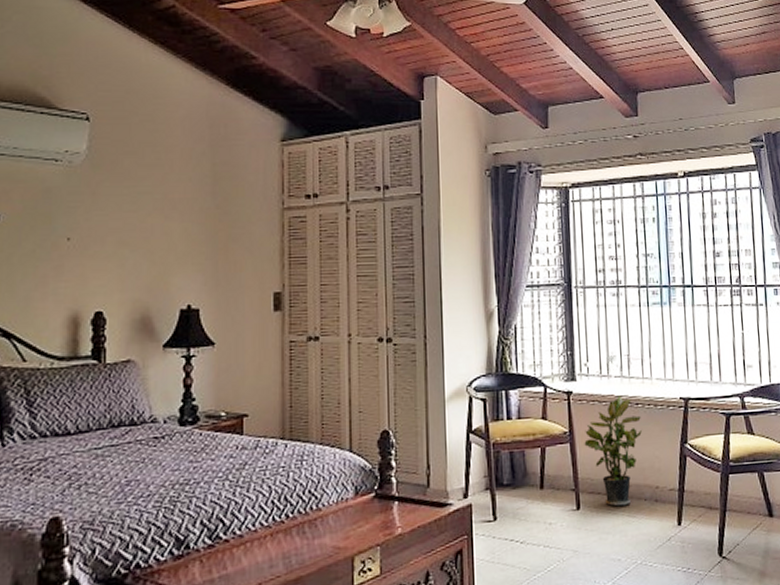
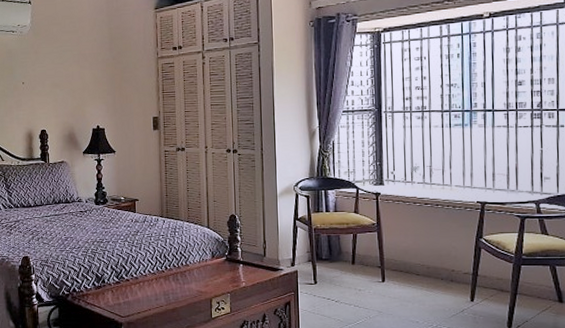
potted plant: present [584,396,642,507] -> none [389,198,441,282]

